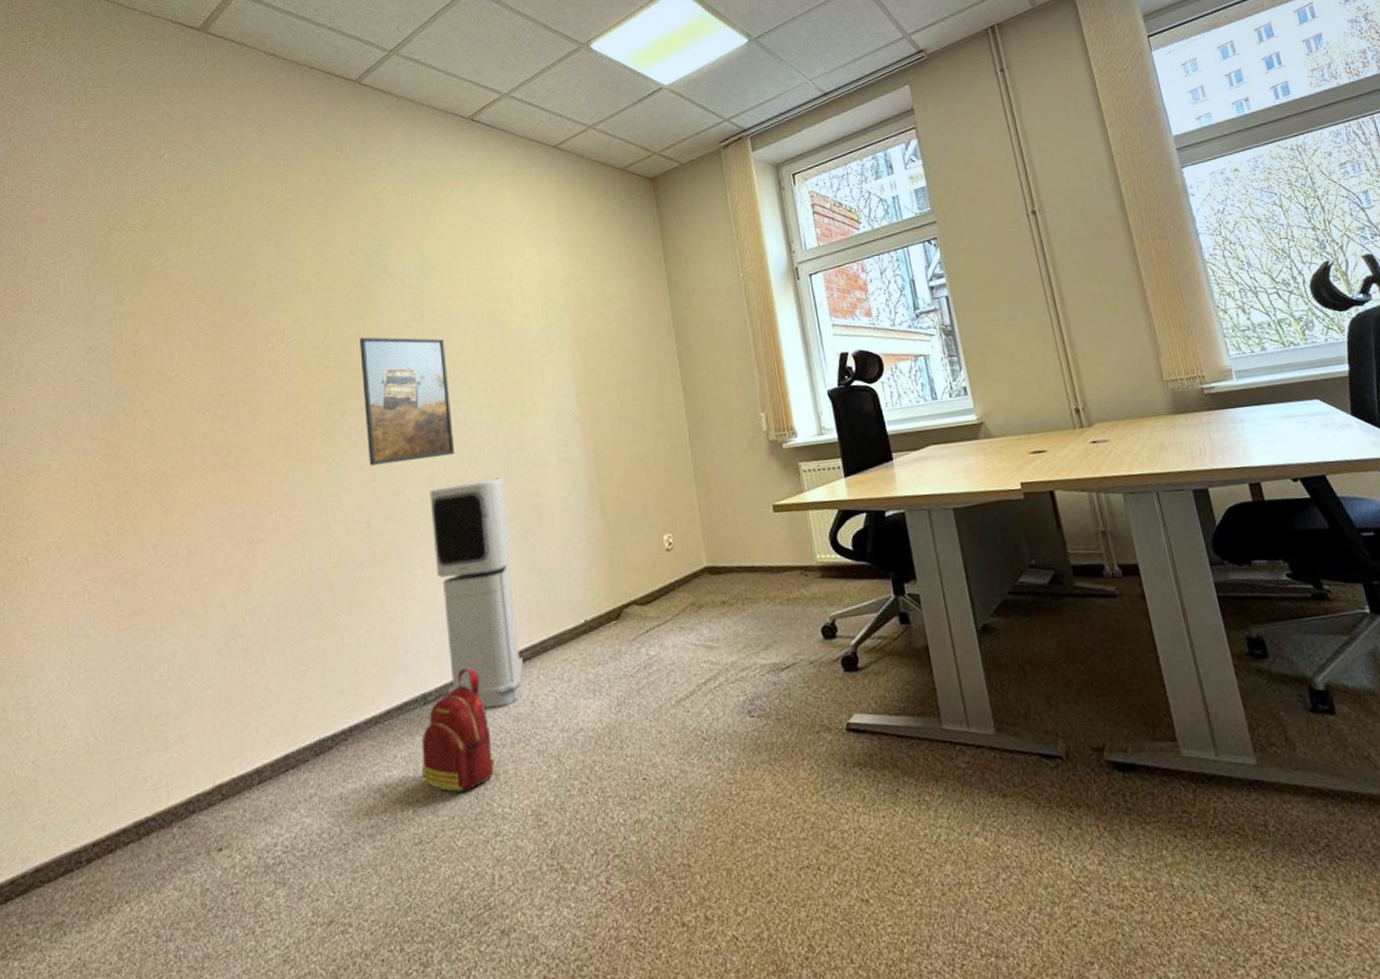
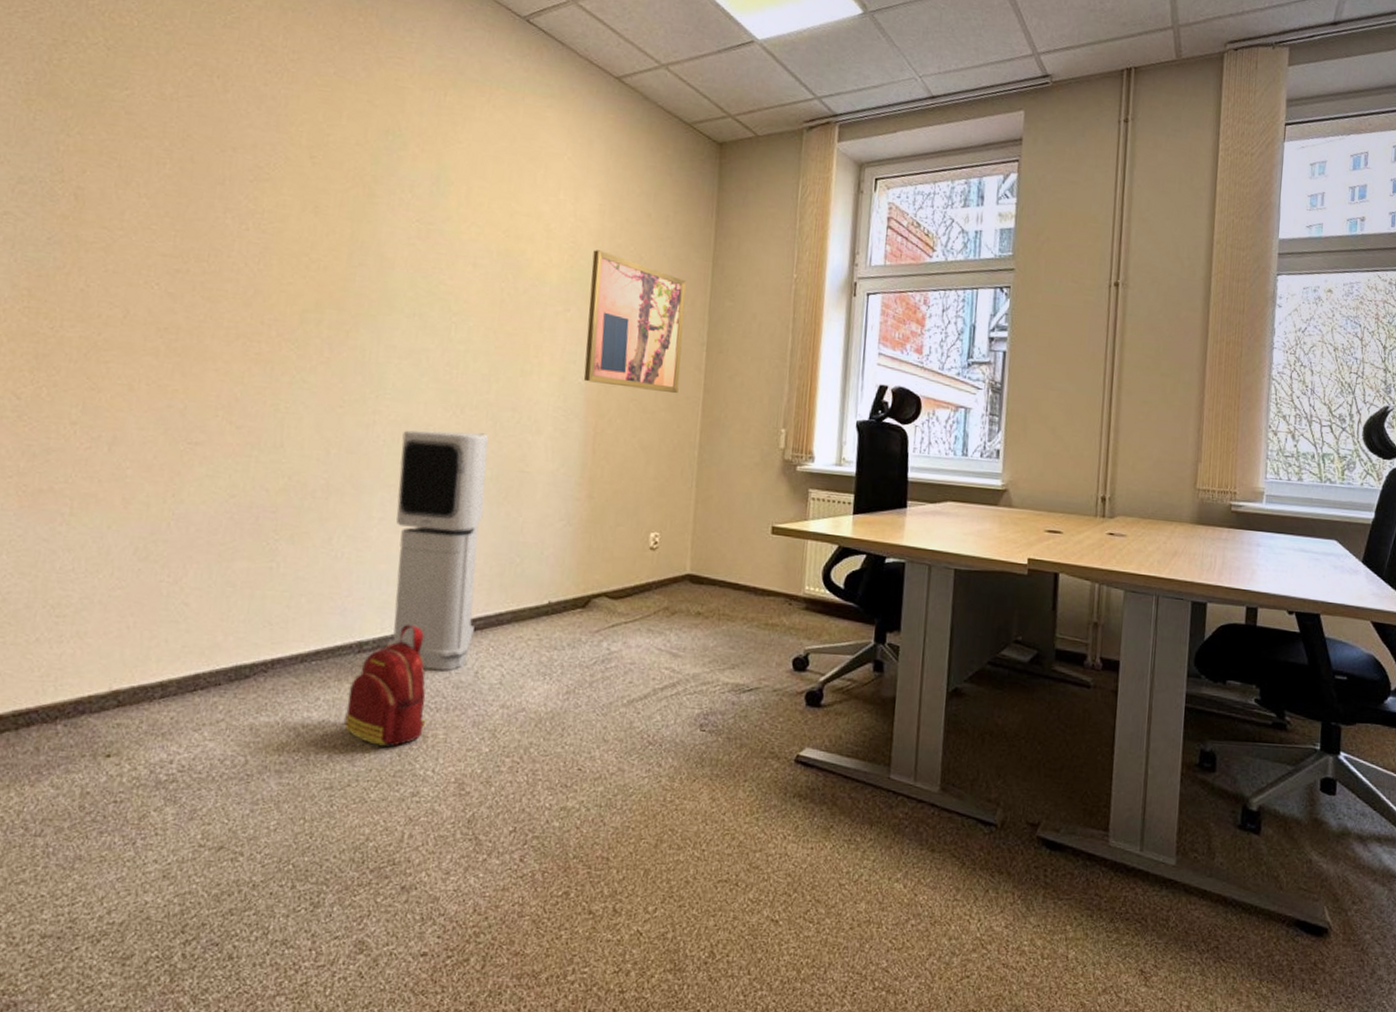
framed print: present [360,337,455,466] -> none [339,243,449,398]
wall art: none [563,293,661,411] -> present [583,250,686,394]

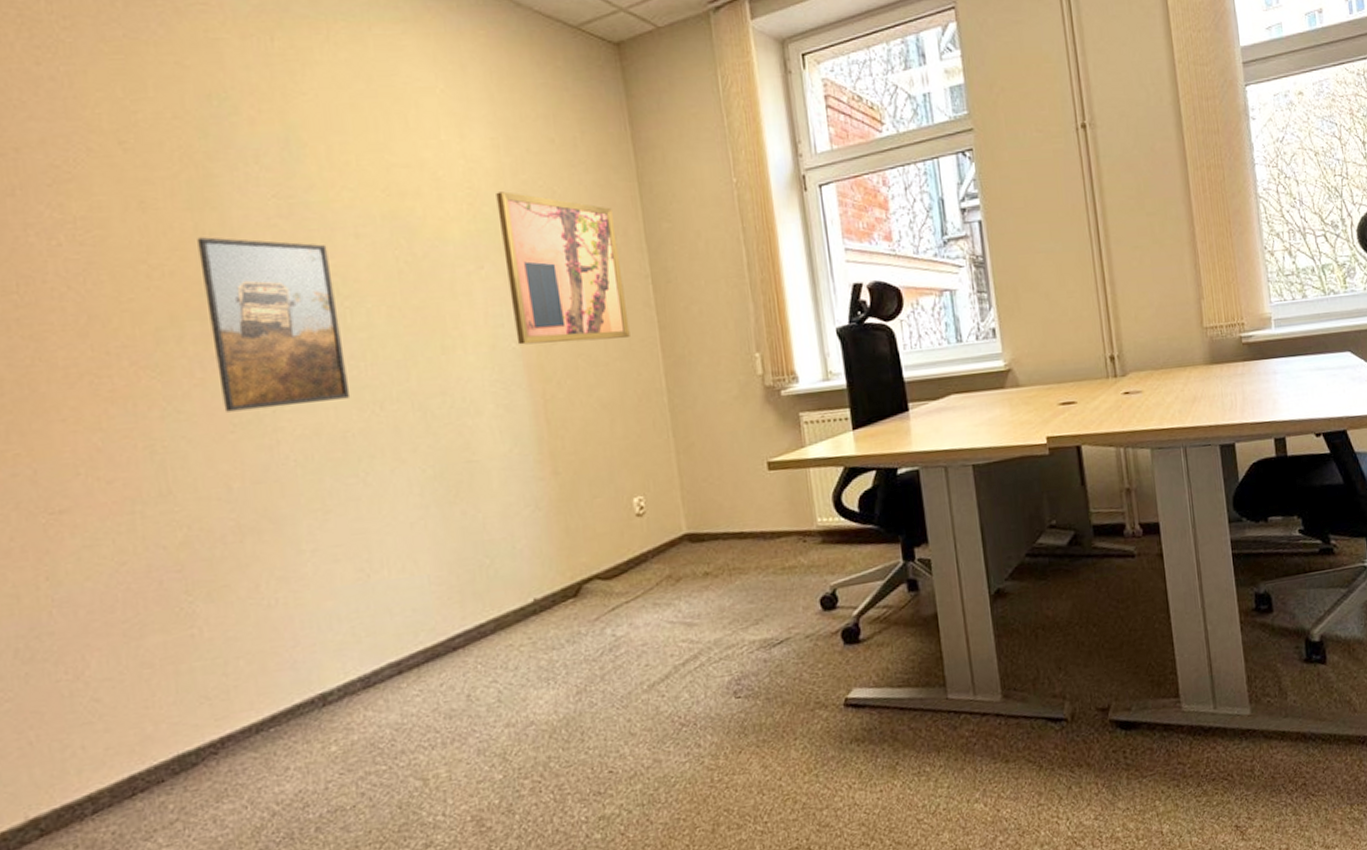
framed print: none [339,243,449,398] -> present [197,237,351,412]
backpack: present [344,625,426,748] -> none [322,661,423,805]
air purifier: present [387,430,489,671] -> none [316,427,455,706]

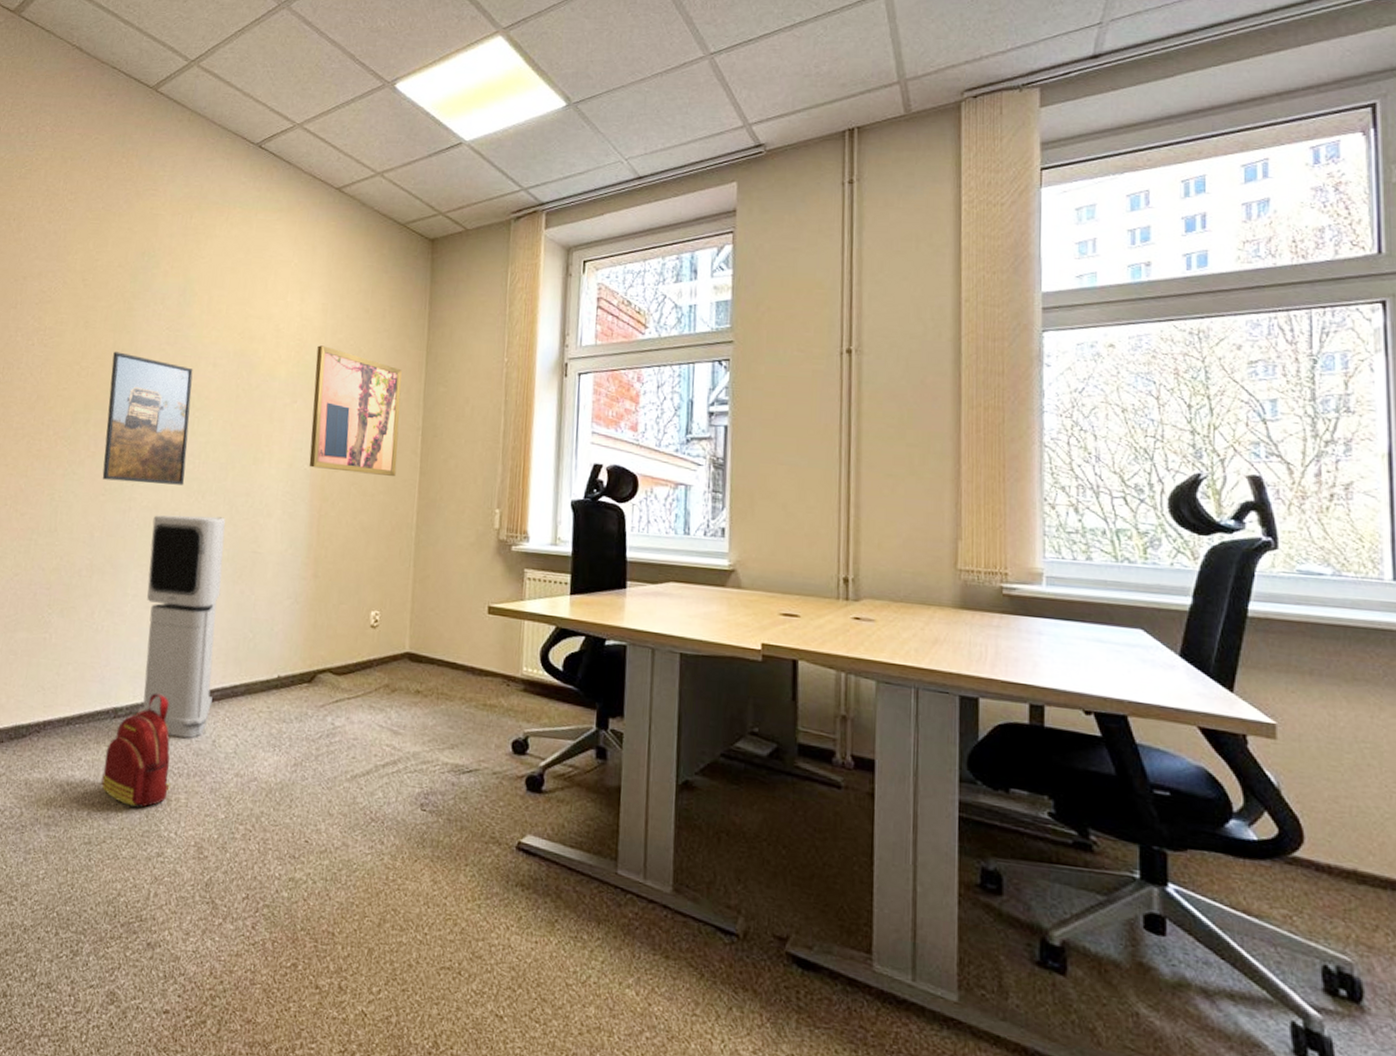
air purifier: none [316,427,455,706] -> present [138,515,226,739]
backpack: none [322,661,423,805] -> present [101,694,170,809]

